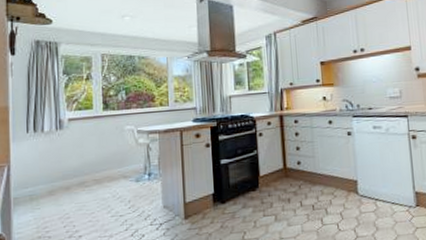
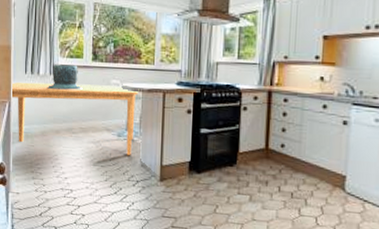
dining table: none [11,130,156,208] -> present [12,82,139,156]
decorative urn: none [54,117,94,145] -> present [48,64,83,90]

